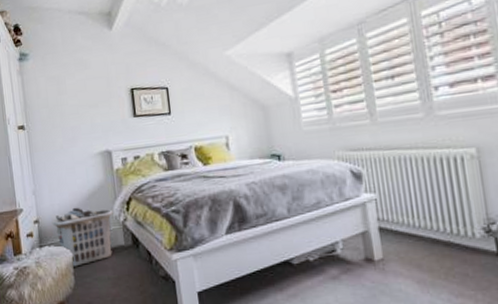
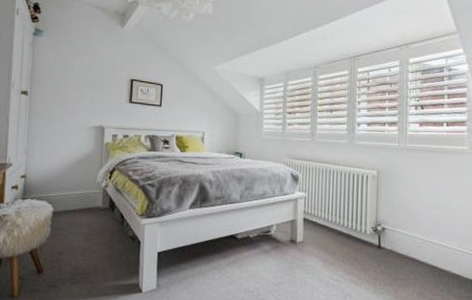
clothes hamper: present [52,207,113,267] -> none [38,169,97,220]

